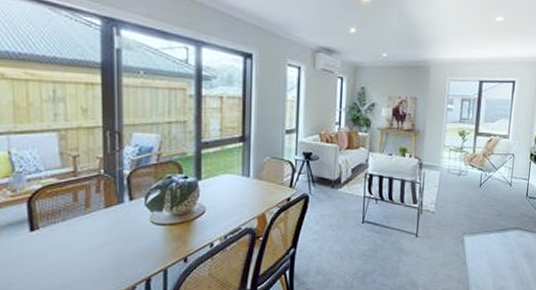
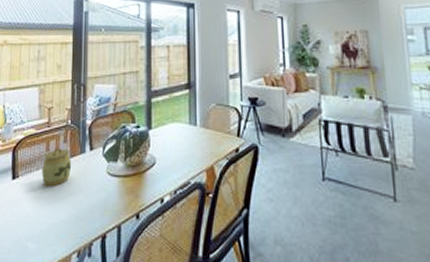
jar: none [69,198,108,238] -> present [42,148,72,187]

